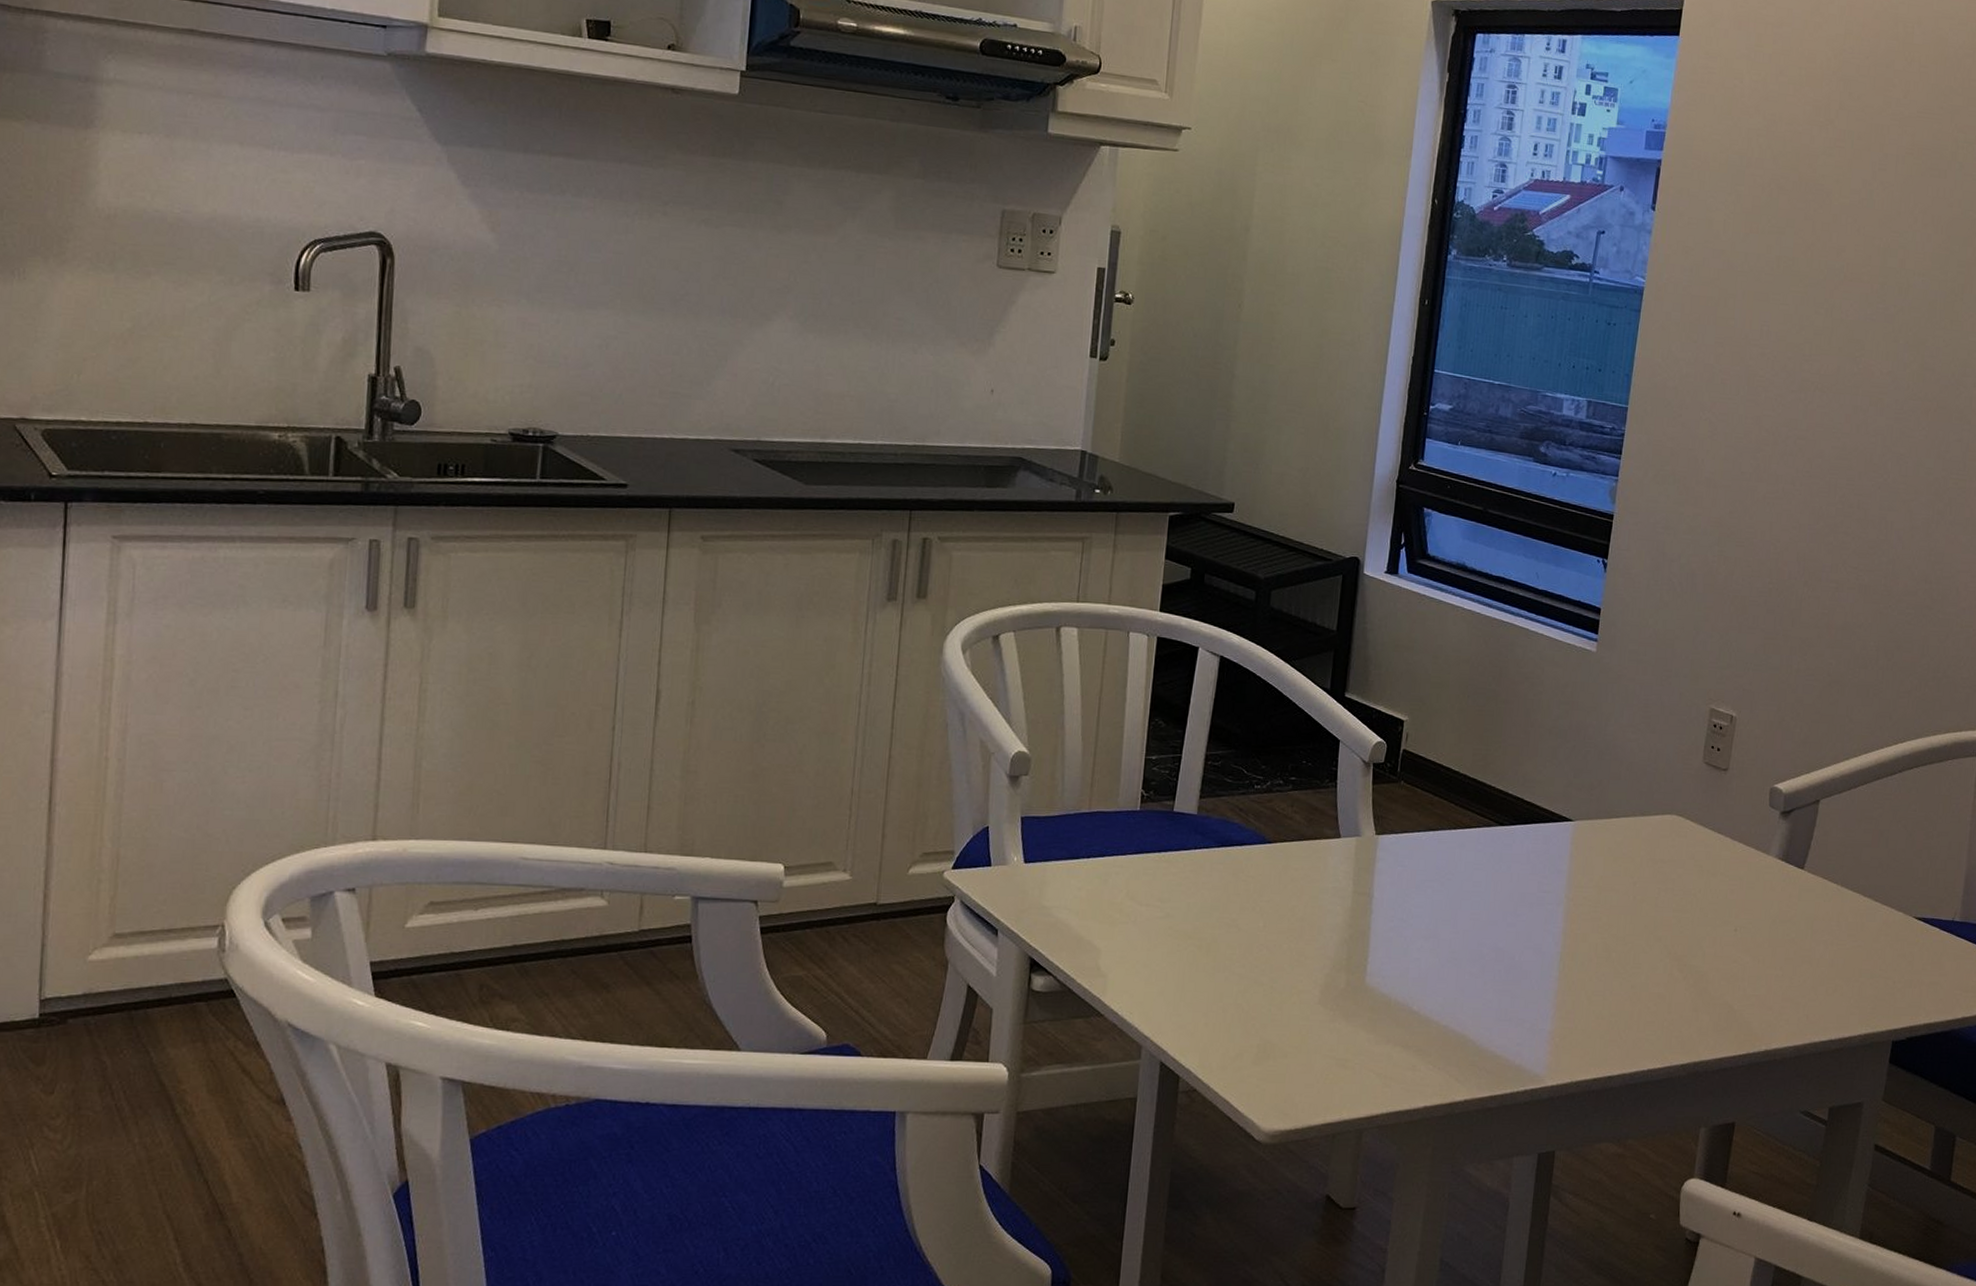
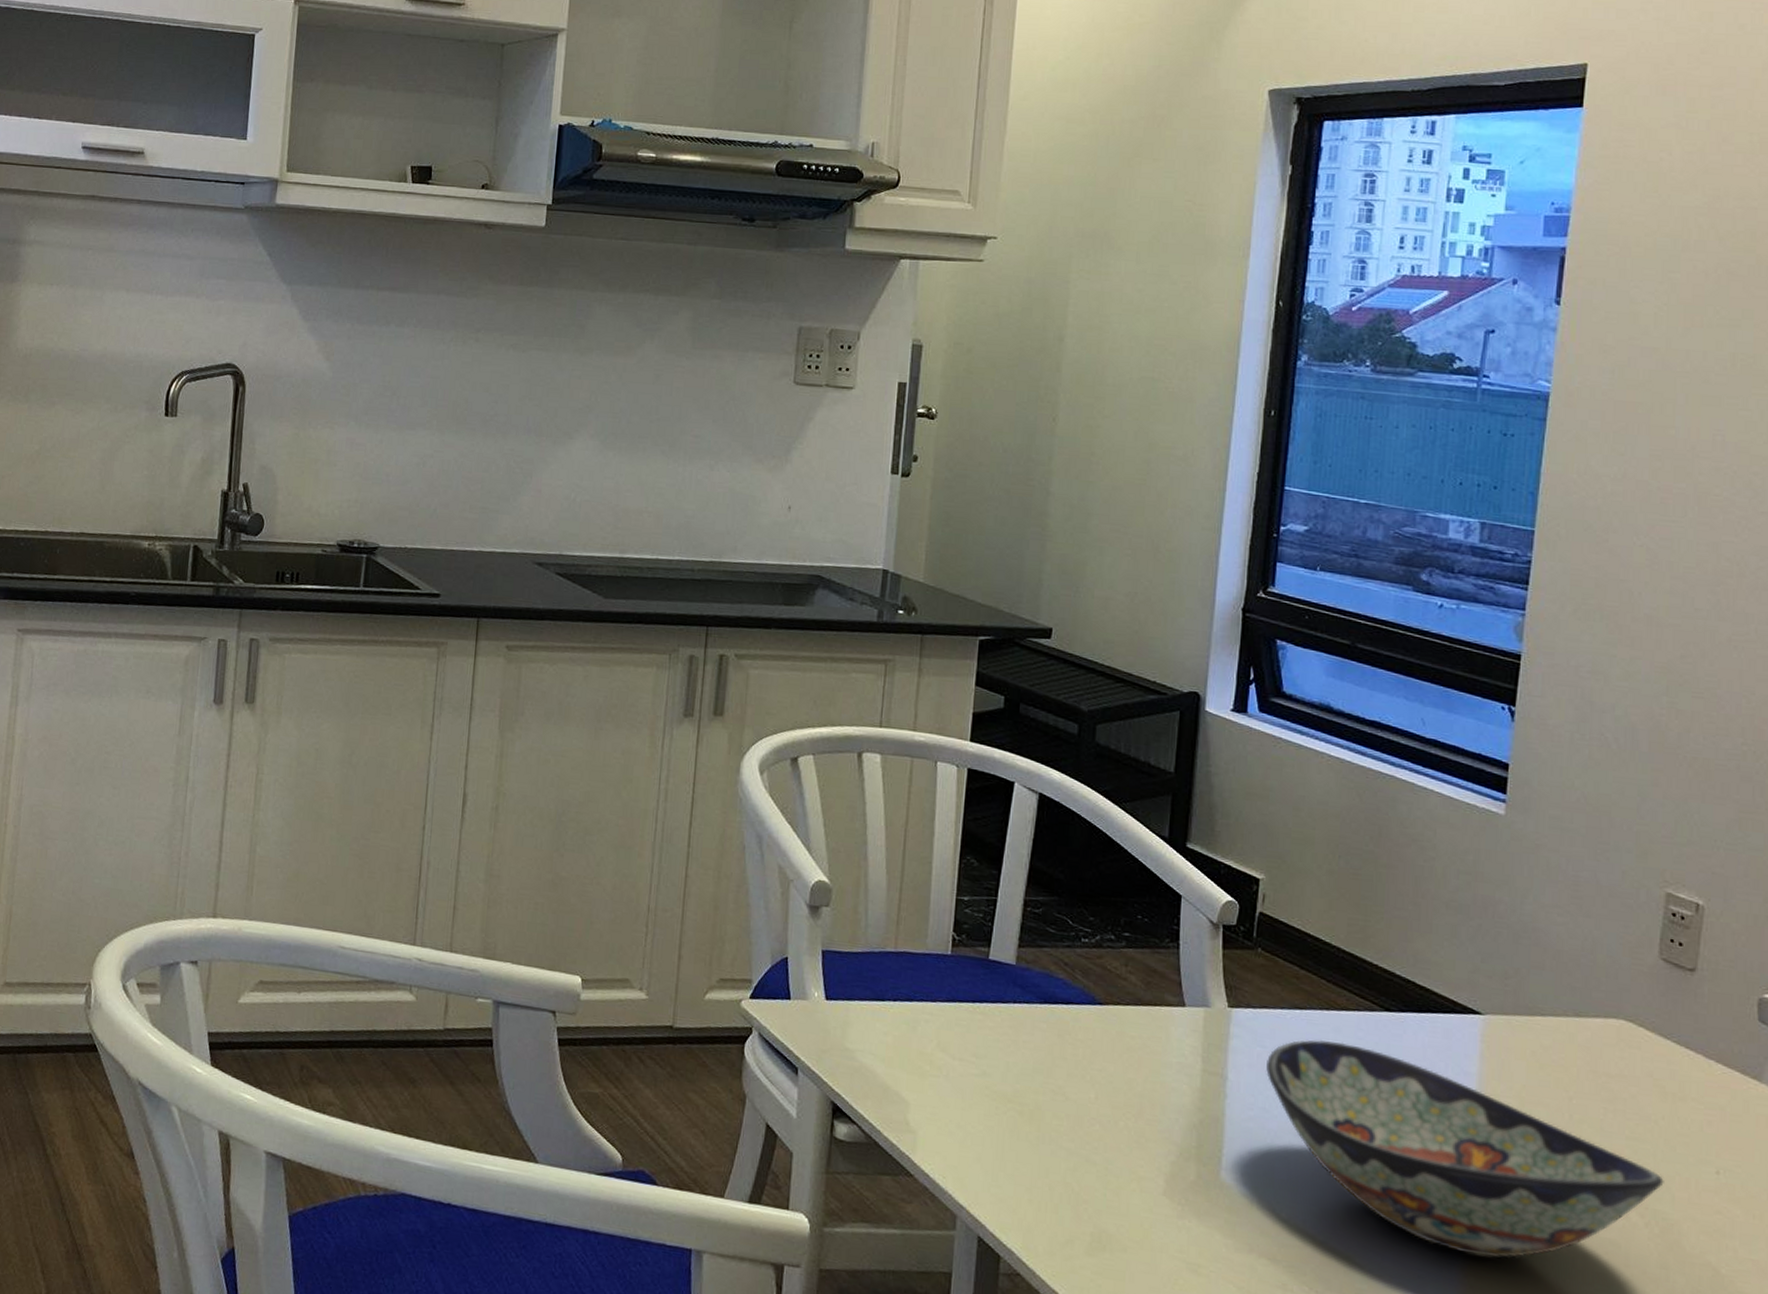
decorative bowl: none [1404,855,1698,1021] -> present [1266,1039,1664,1259]

